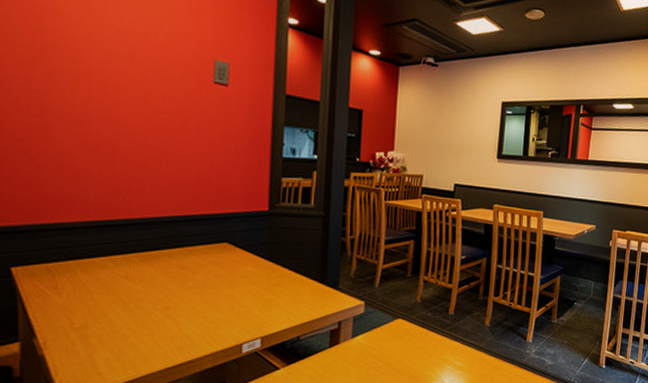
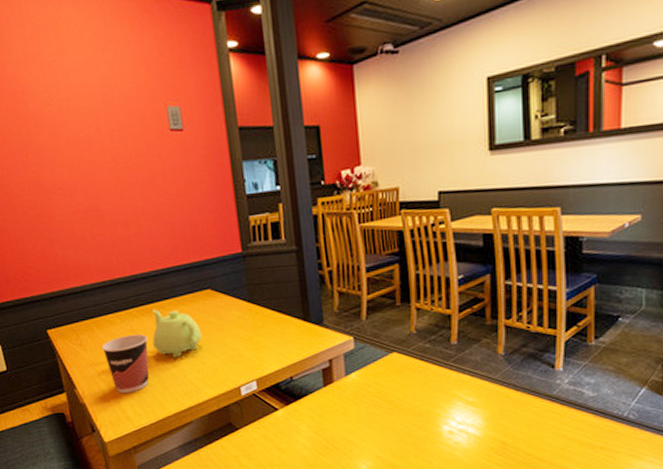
cup: none [82,282,144,345] -> present [101,334,149,393]
teakettle: none [149,256,210,311] -> present [152,309,202,359]

